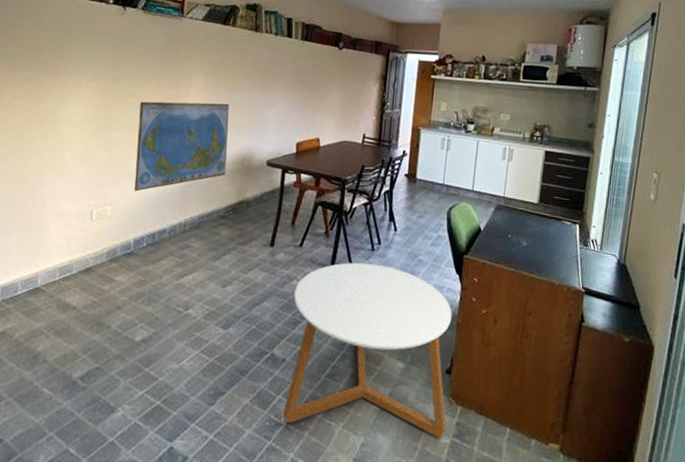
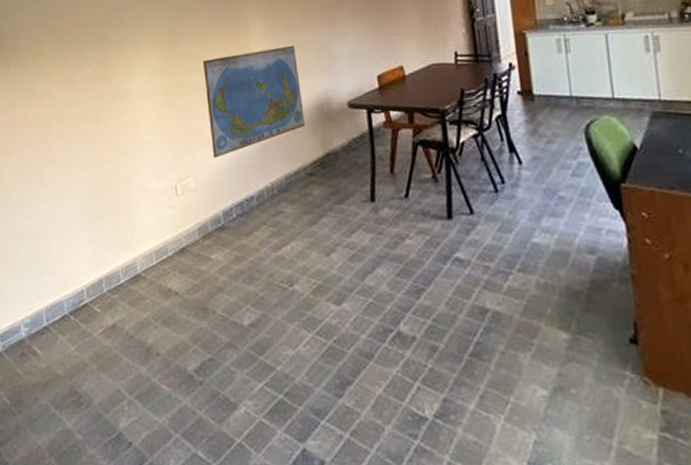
coffee table: present [283,262,452,438] -> none [410,208,648,432]

